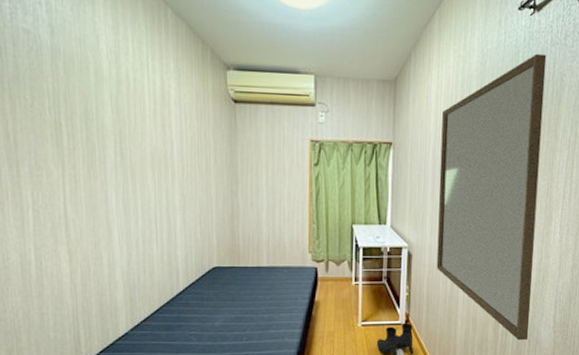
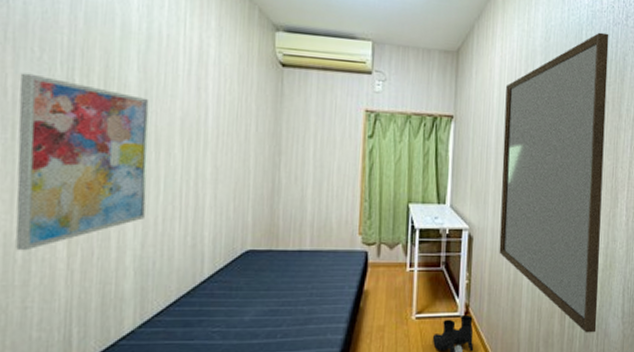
wall art: none [18,118,129,268] -> present [15,72,149,251]

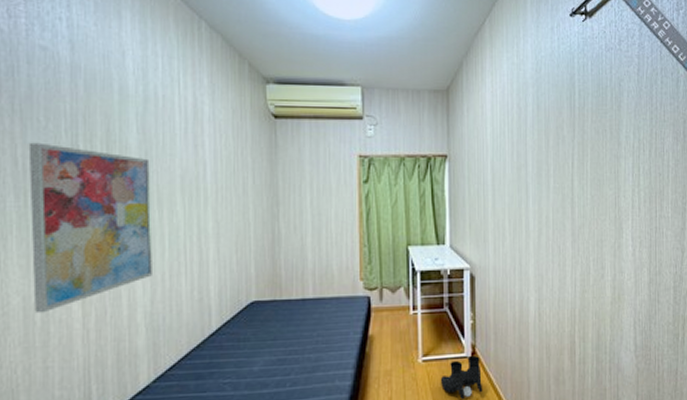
home mirror: present [499,32,609,333] -> none [499,59,609,369]

